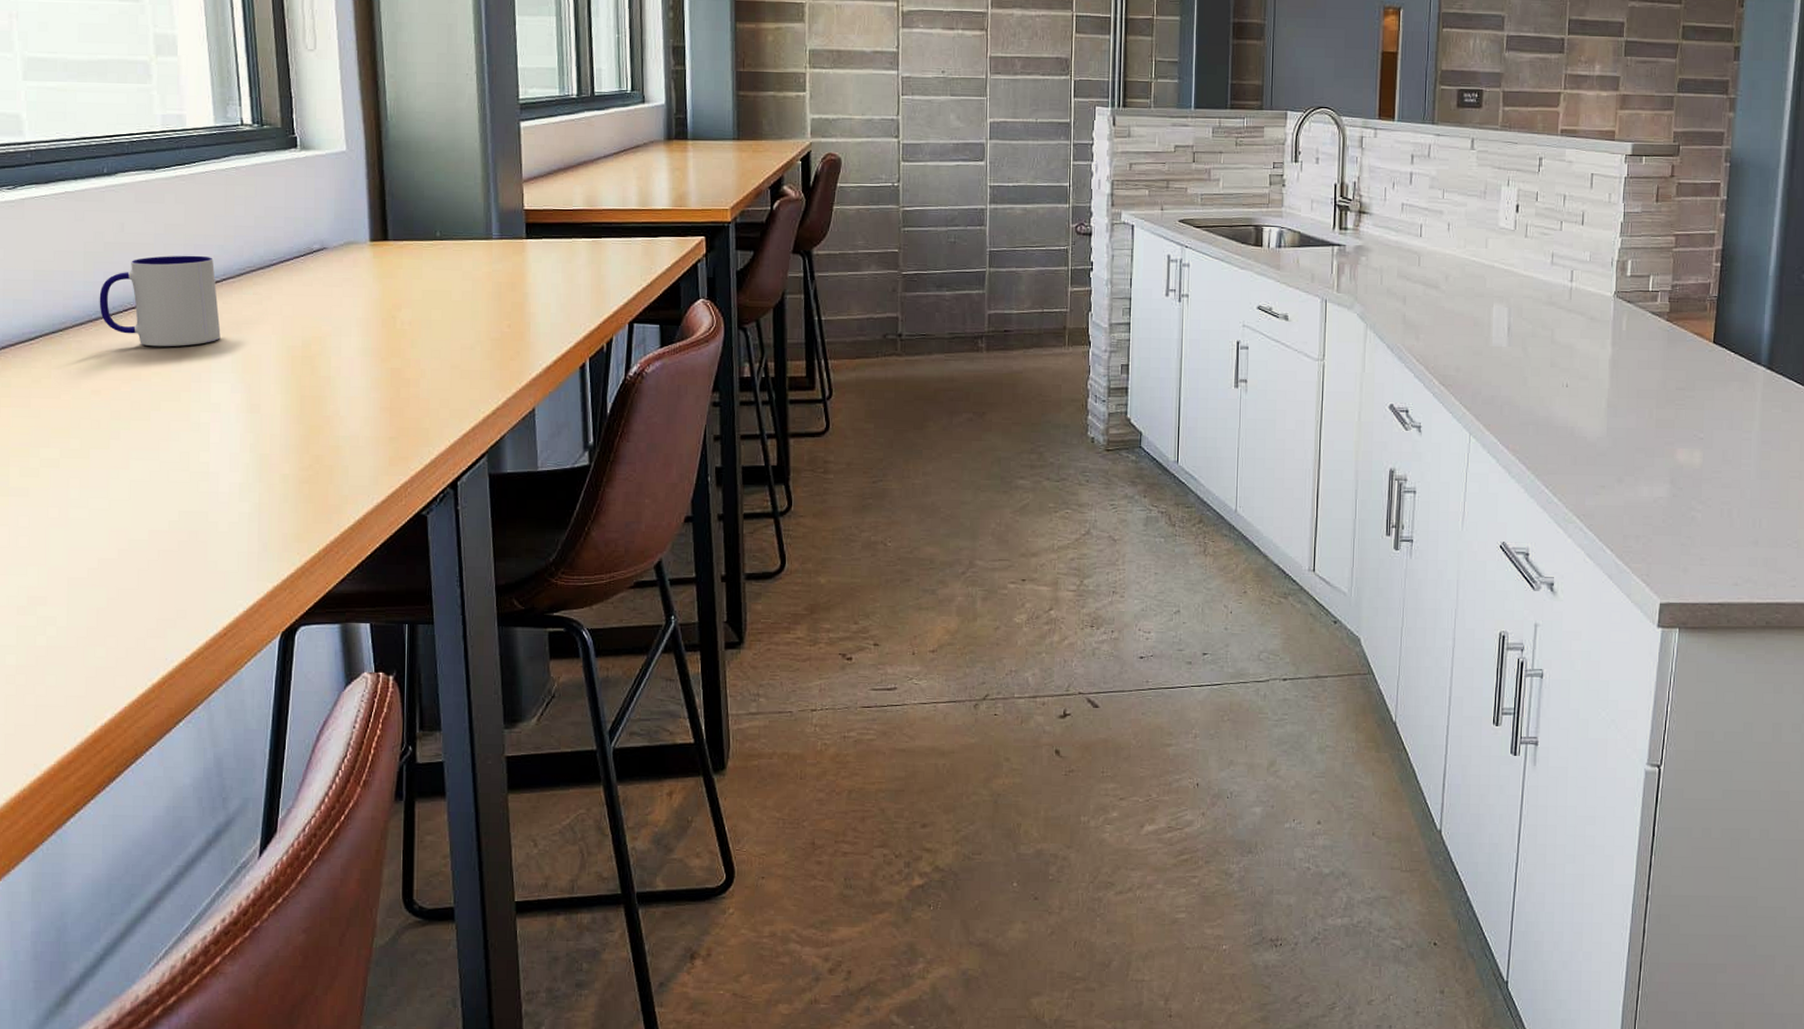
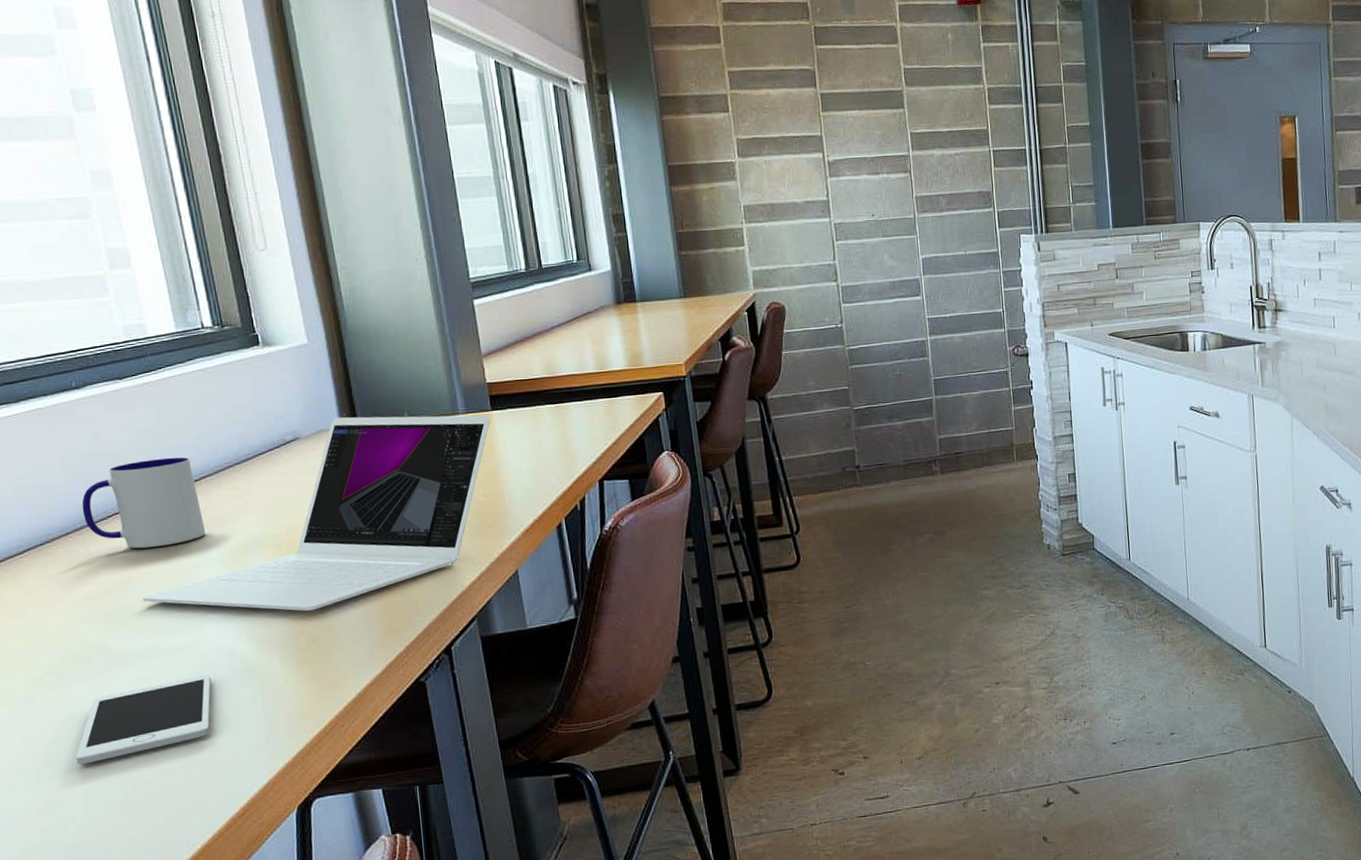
cell phone: none [63,484,209,565] -> present [76,674,212,765]
laptop: none [149,228,523,429] -> present [143,414,490,611]

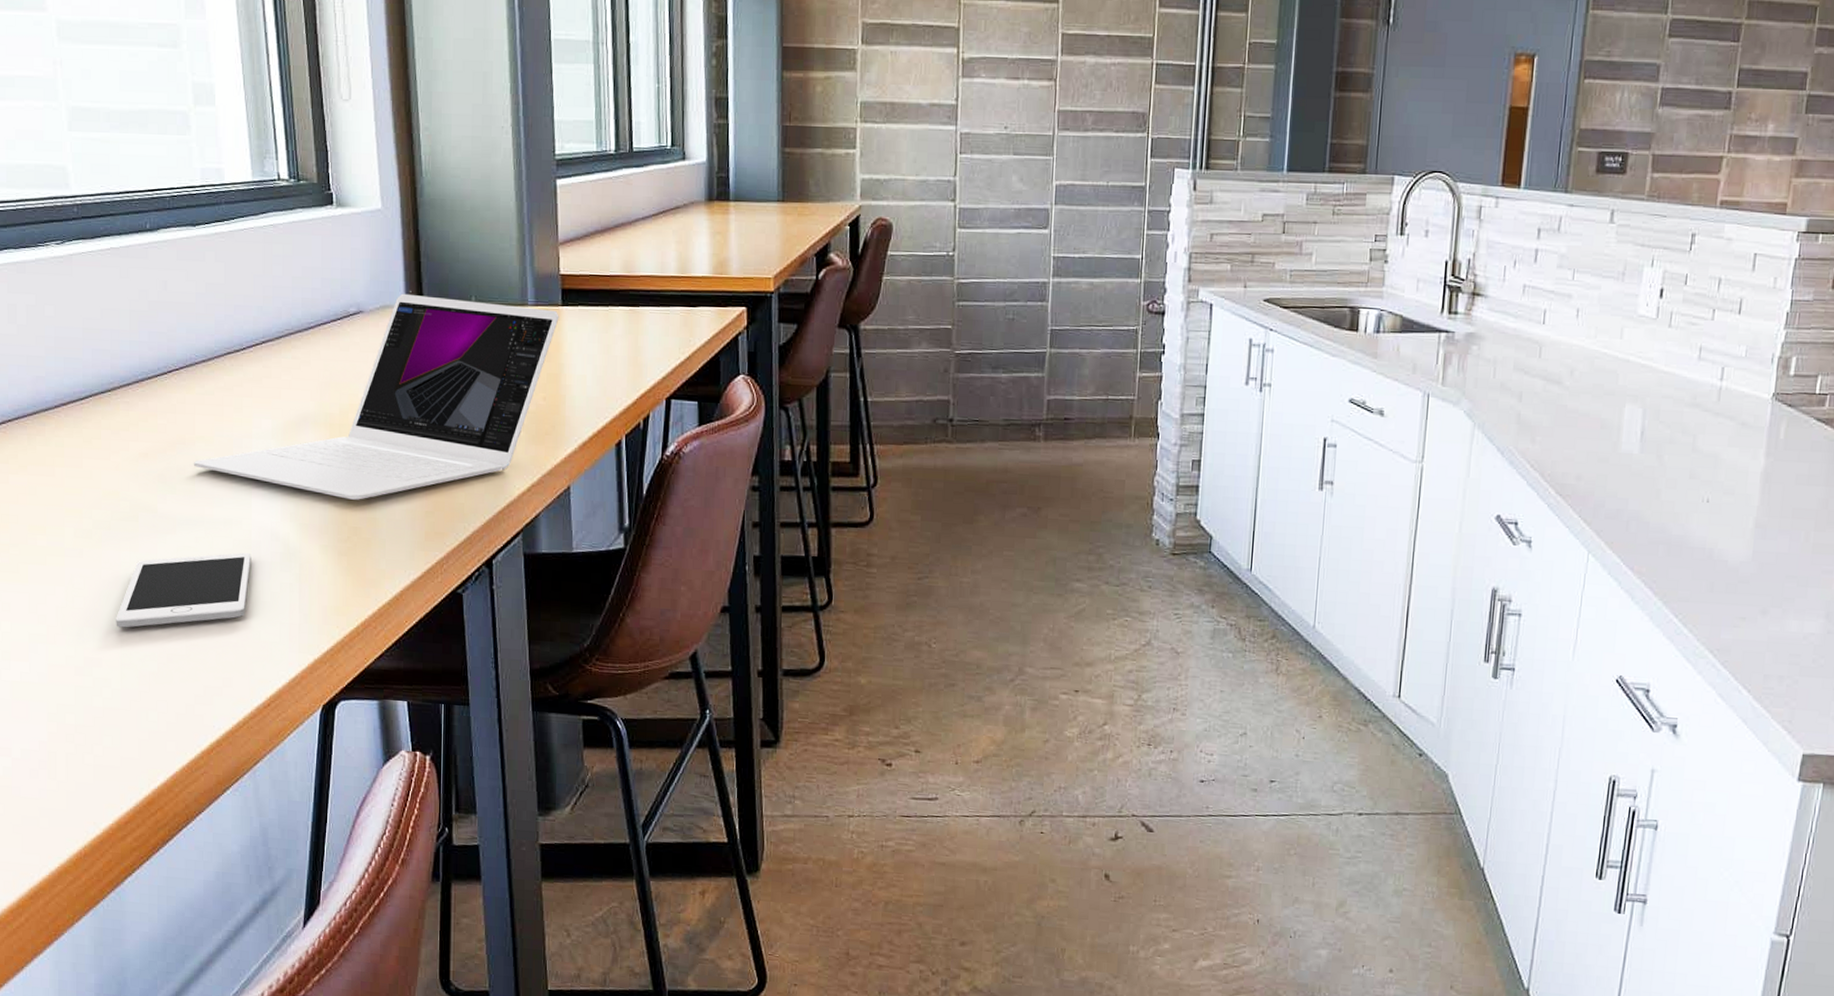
mug: present [82,457,206,549] -> none [144,316,261,411]

